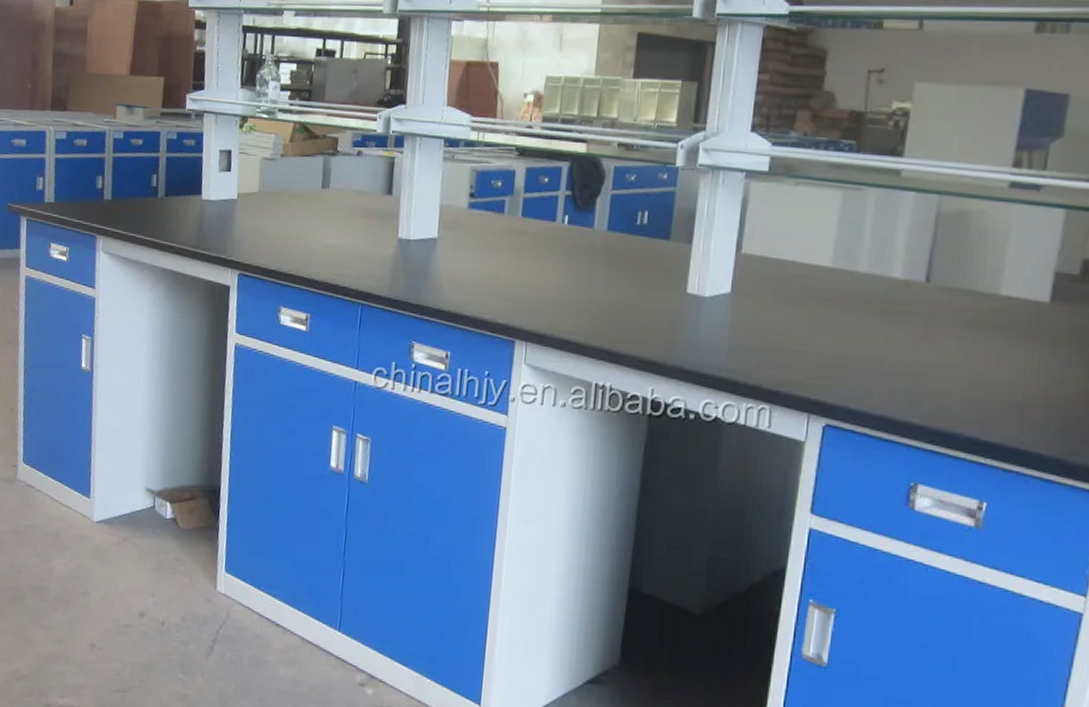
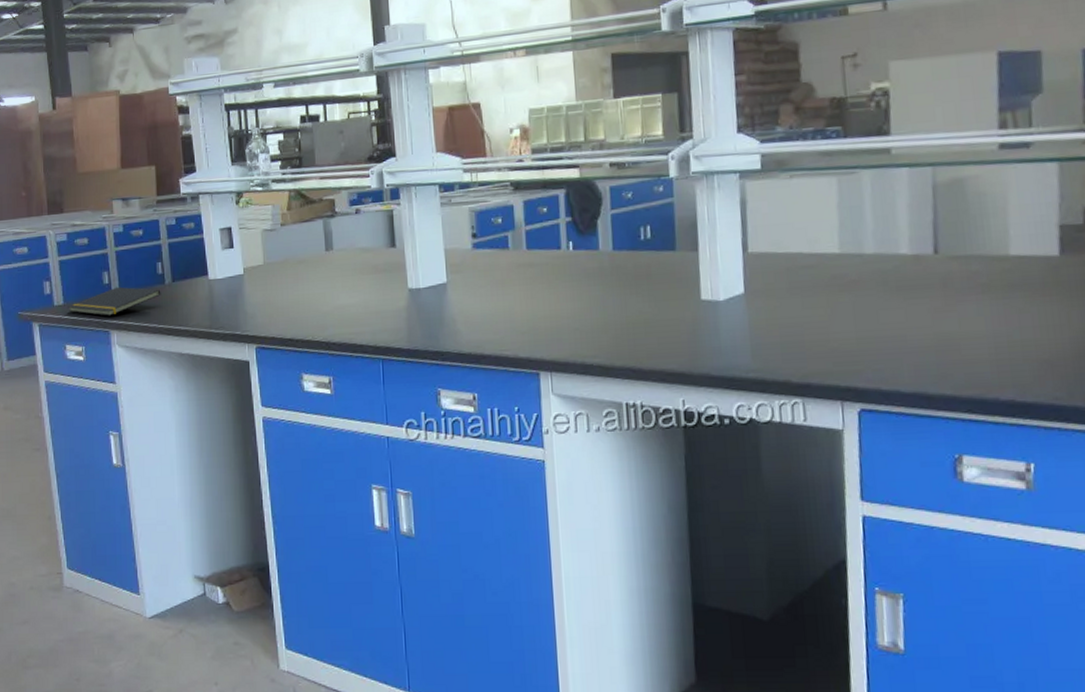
notepad: none [58,193,153,221] -> present [68,286,161,316]

